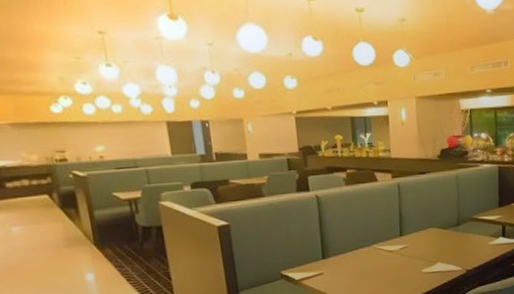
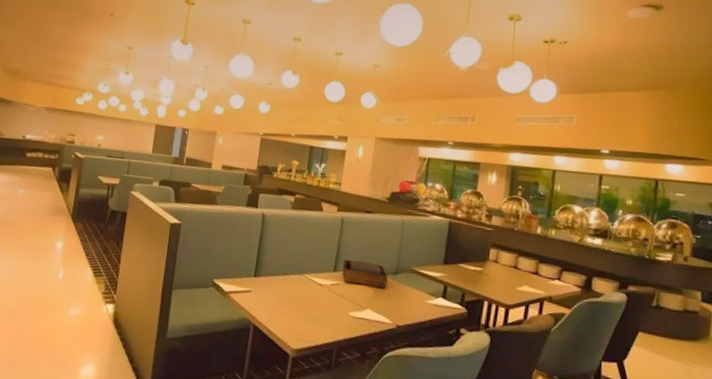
napkin holder: none [407,220,452,244] -> present [342,259,388,289]

